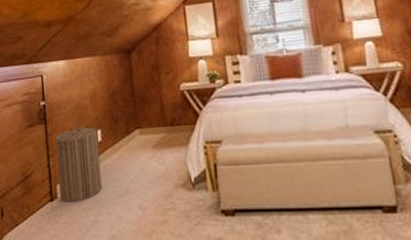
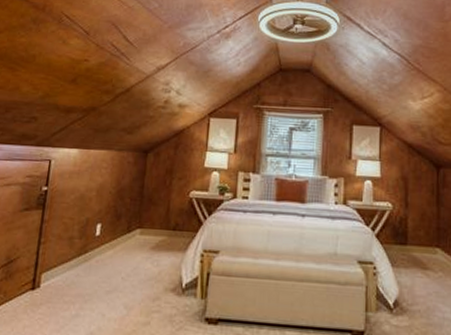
laundry hamper: present [55,124,102,202] -> none [42,215,98,294]

